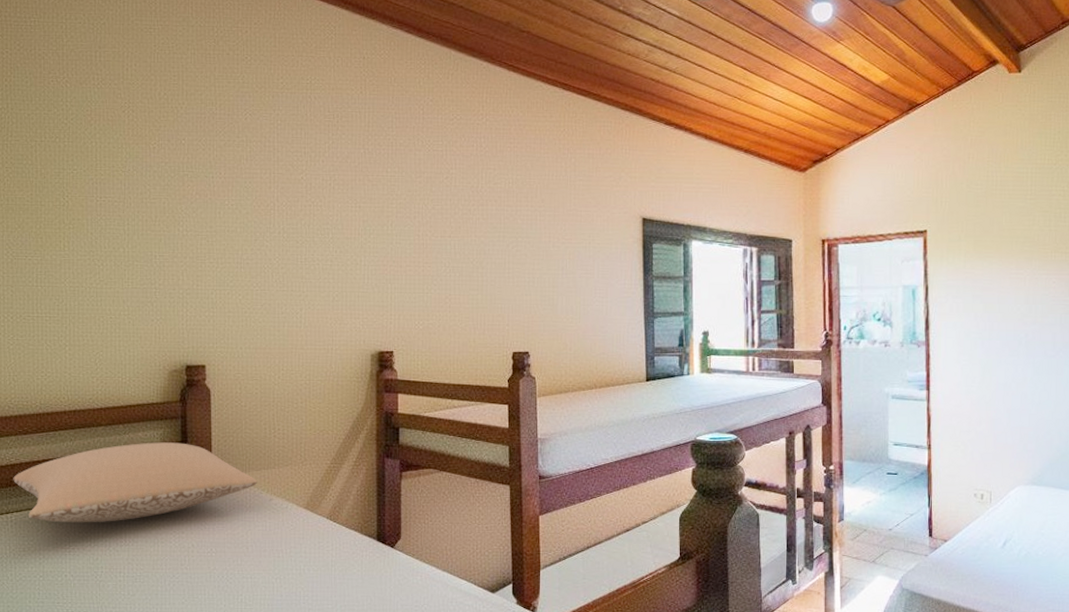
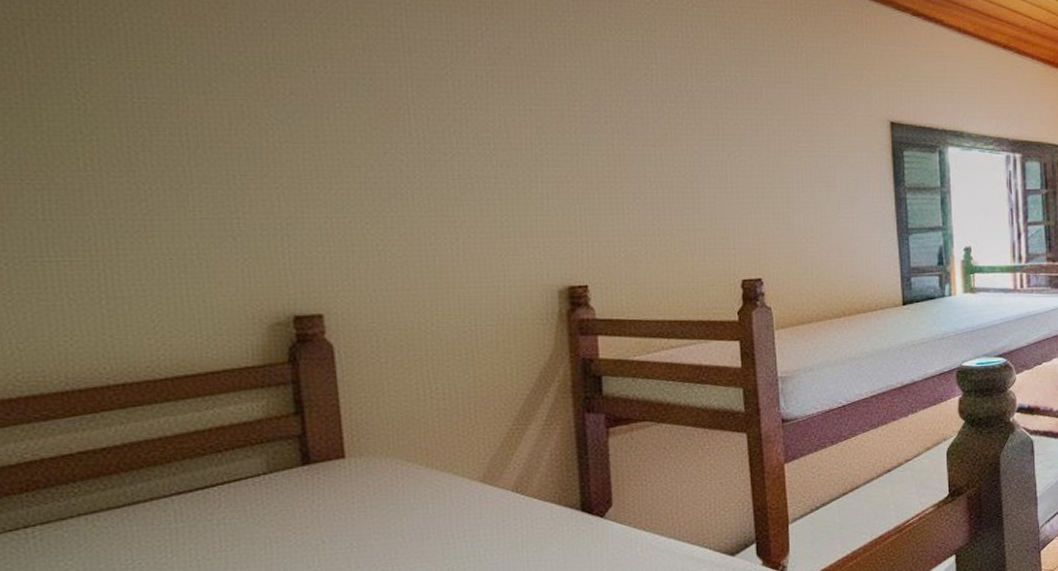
pillow: present [13,442,258,523] -> none [30,414,412,533]

